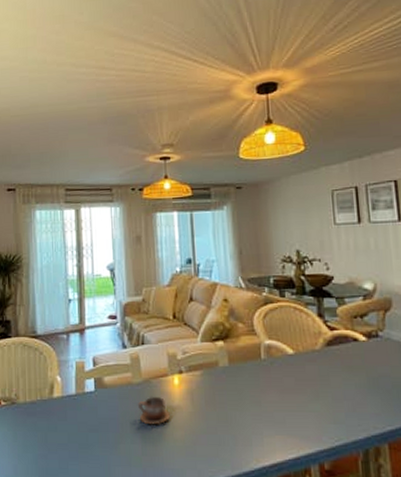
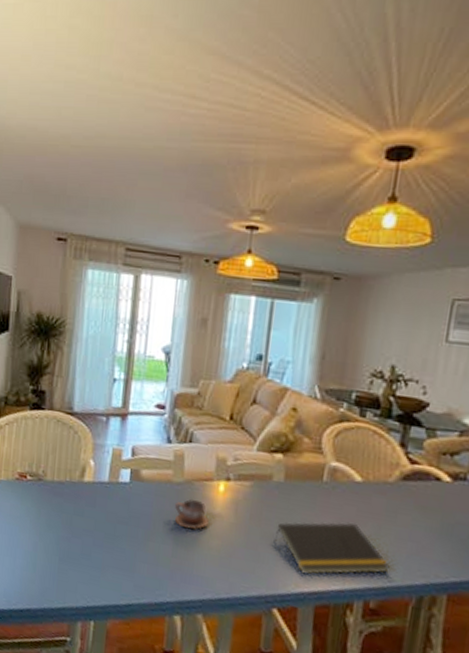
notepad: none [230,392,334,449] -> present [274,522,390,575]

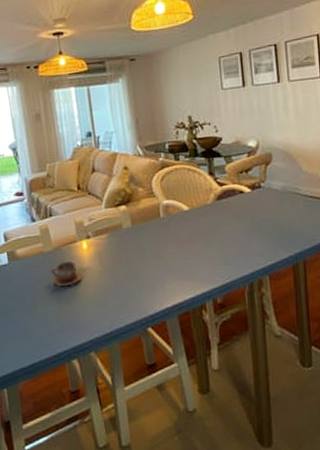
notepad: present [274,522,390,575] -> none [135,242,225,294]

